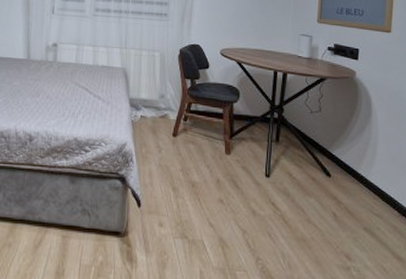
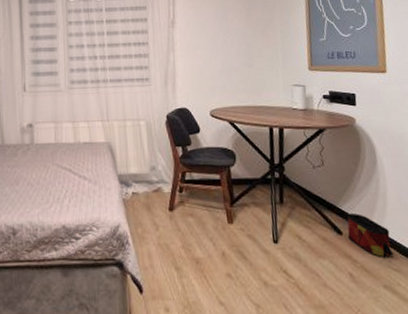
bag: none [336,158,376,203] -> present [346,212,393,258]

